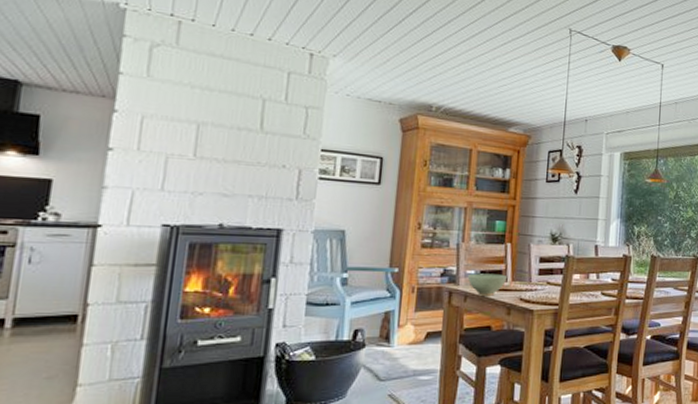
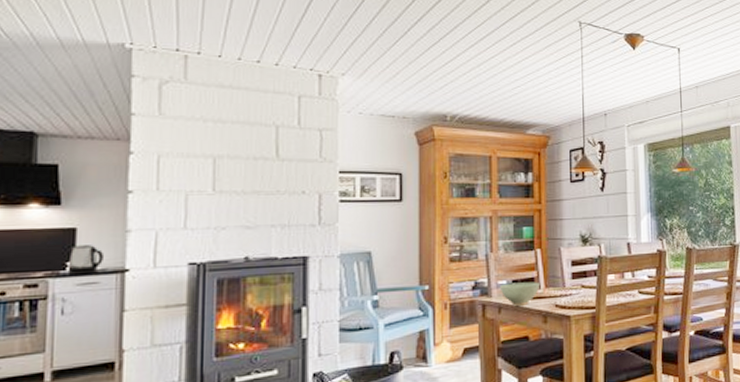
kettle: none [38,196,77,226] -> present [67,245,103,275]

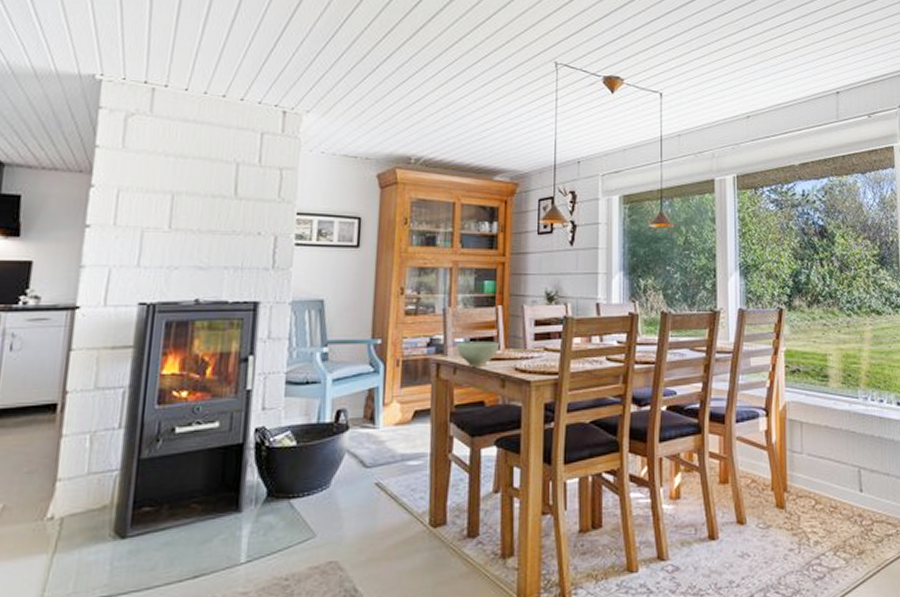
kettle: present [67,245,103,275] -> none [19,279,56,310]

